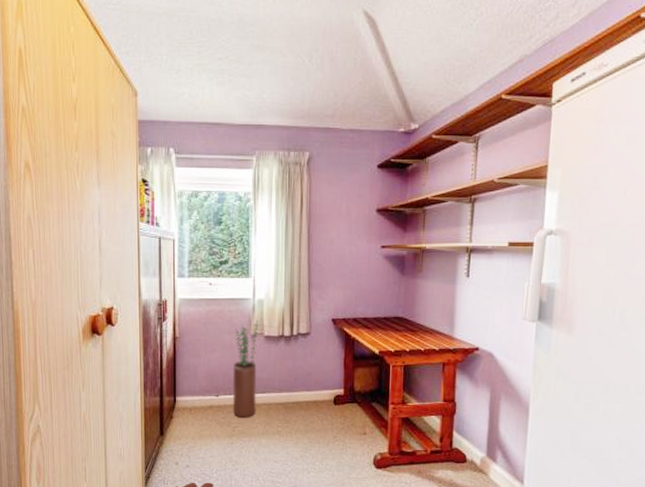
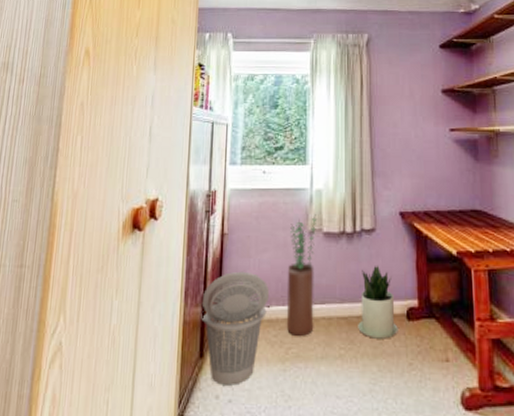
laundry basket: none [159,368,217,455] -> present [201,271,269,386]
planter: none [293,362,326,419] -> present [358,265,398,339]

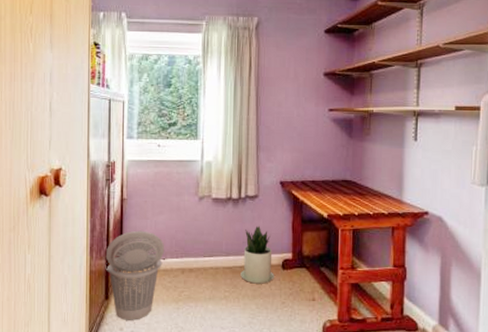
vase: present [286,214,318,336] -> none [179,183,207,282]

